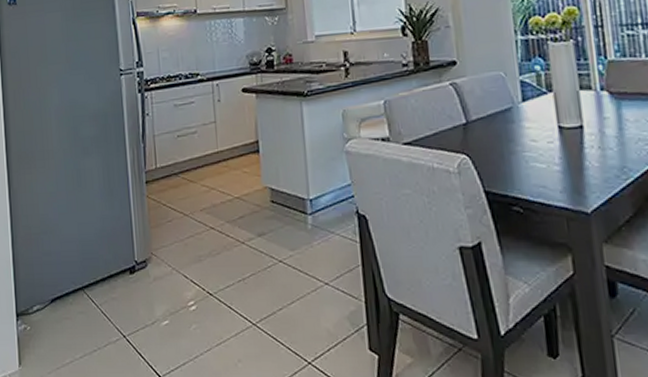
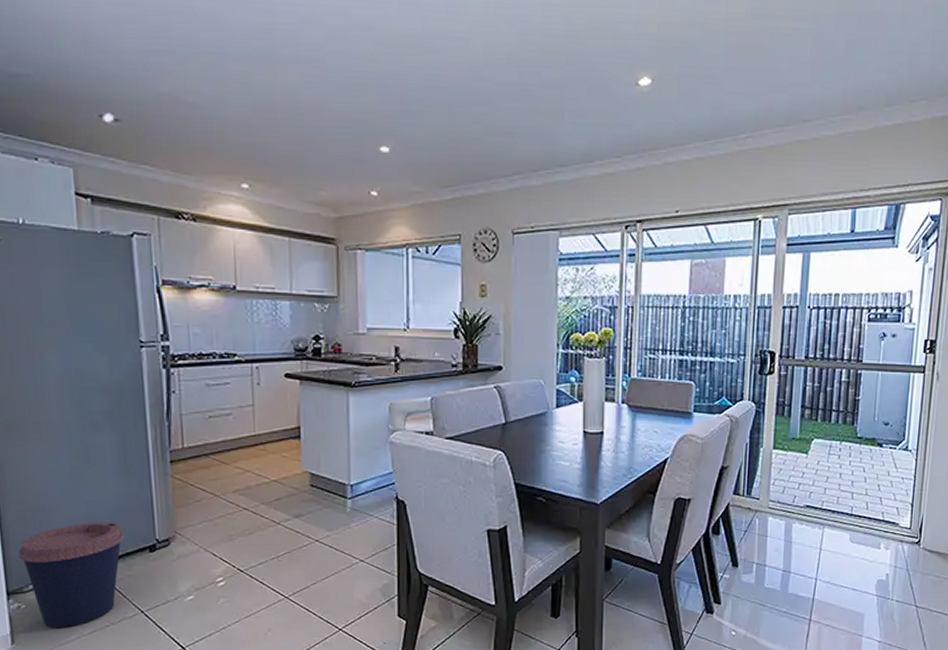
coffee cup: none [25,244,109,351] -> present [18,522,124,628]

